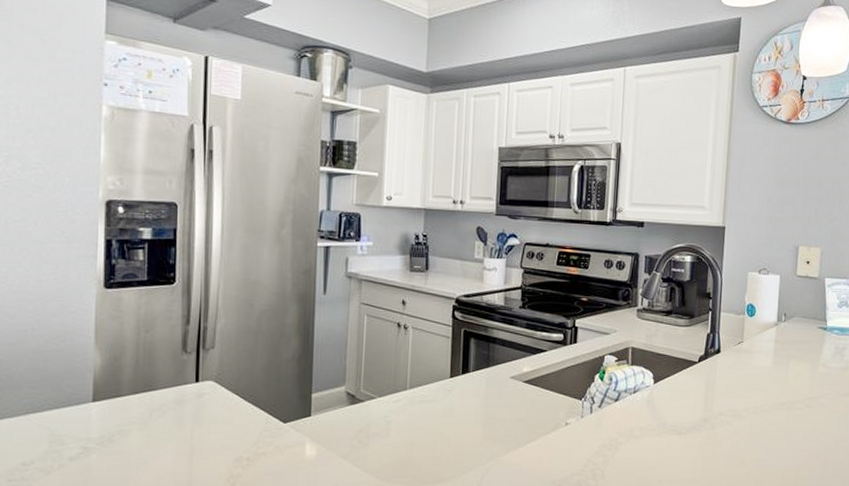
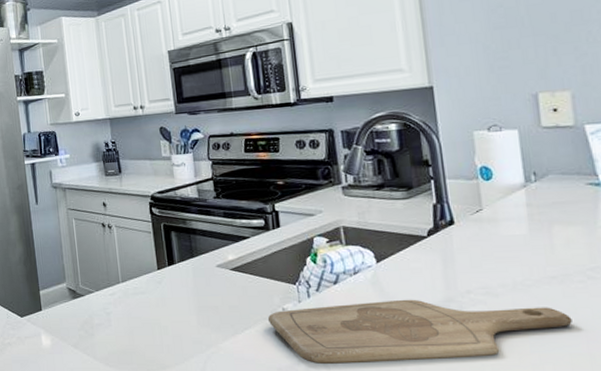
cutting board: none [550,418,789,478] -> present [267,299,572,365]

